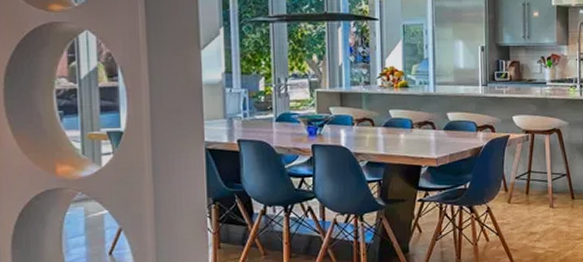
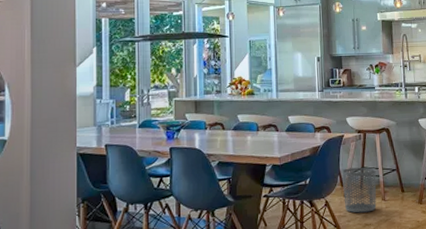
waste bin: none [506,171,544,221] -> present [342,167,377,213]

